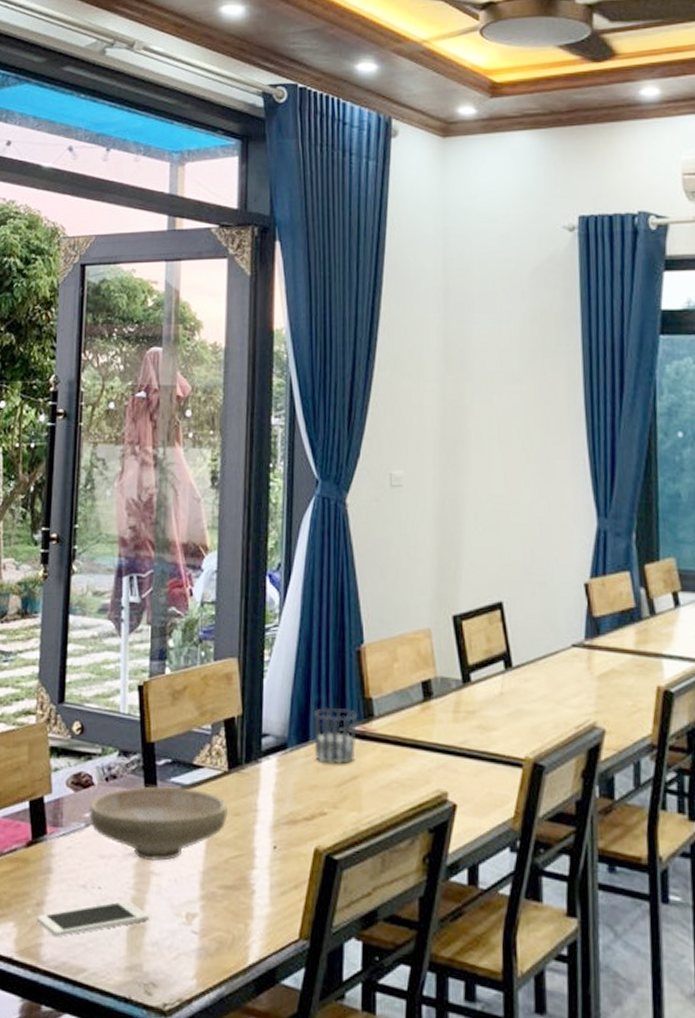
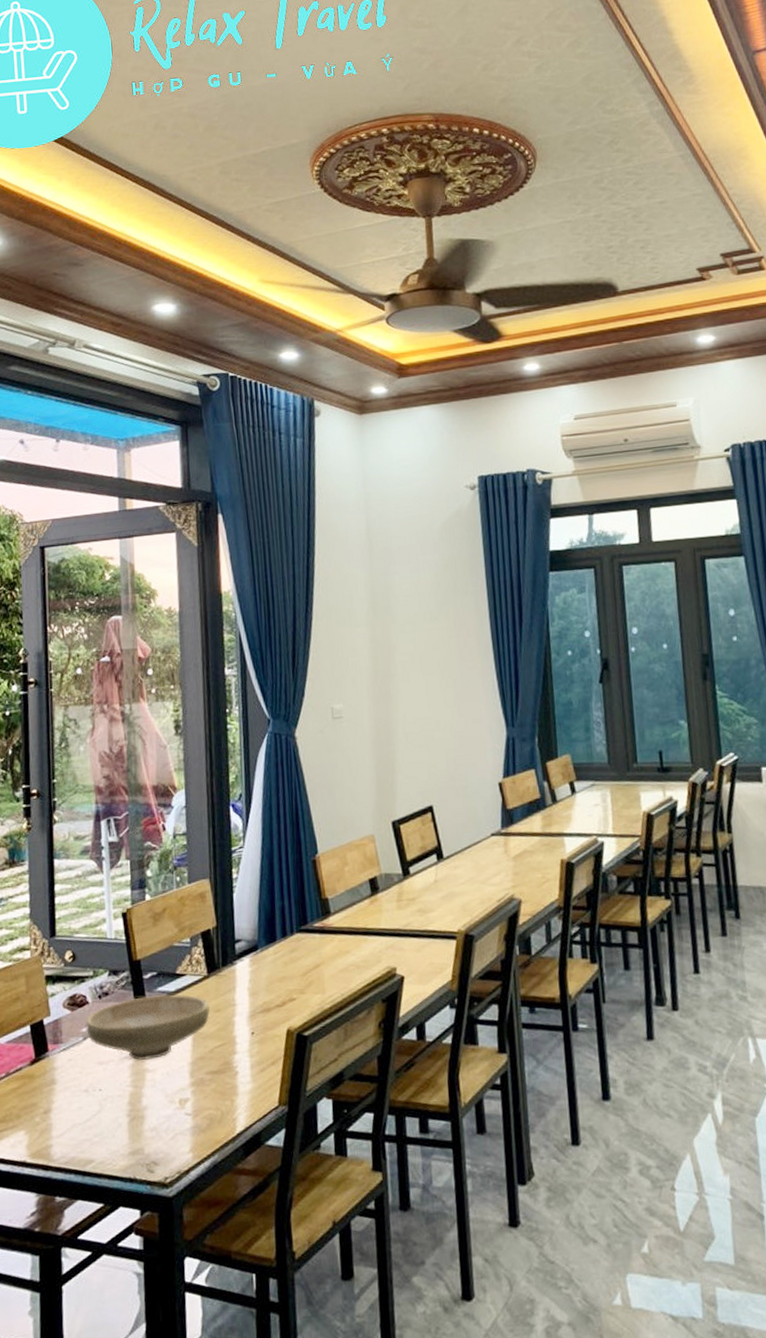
cell phone: present [37,900,149,937] -> none [45,1096,147,1137]
cup: present [313,706,358,764] -> none [278,909,317,957]

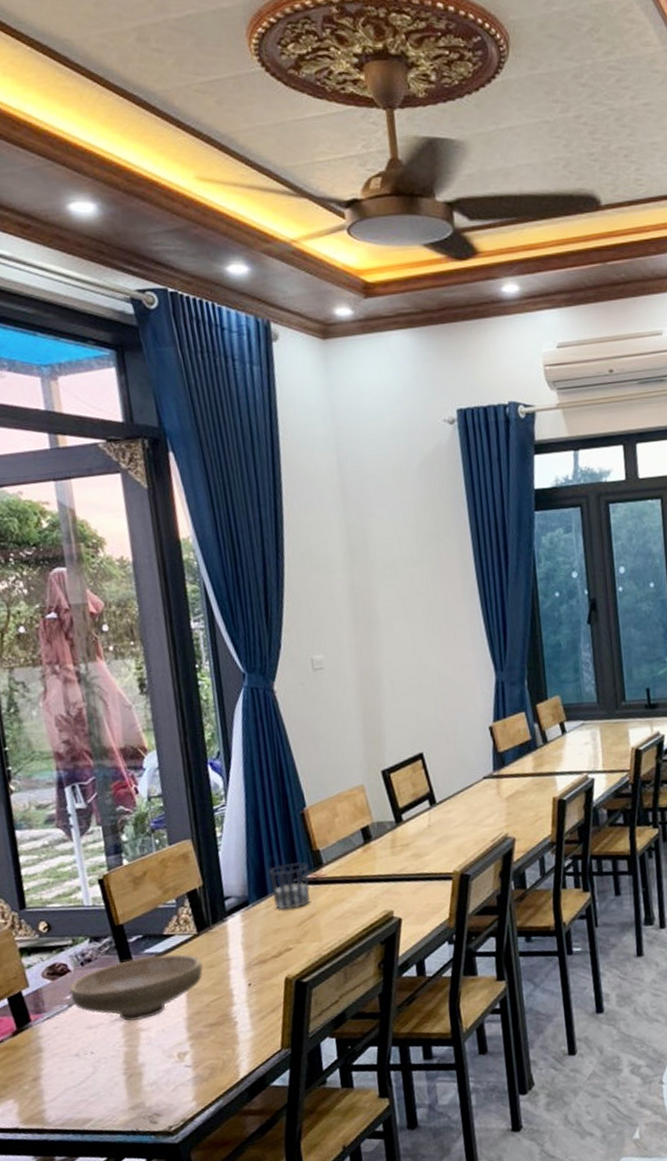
cup: none [278,909,317,957] -> present [268,862,311,909]

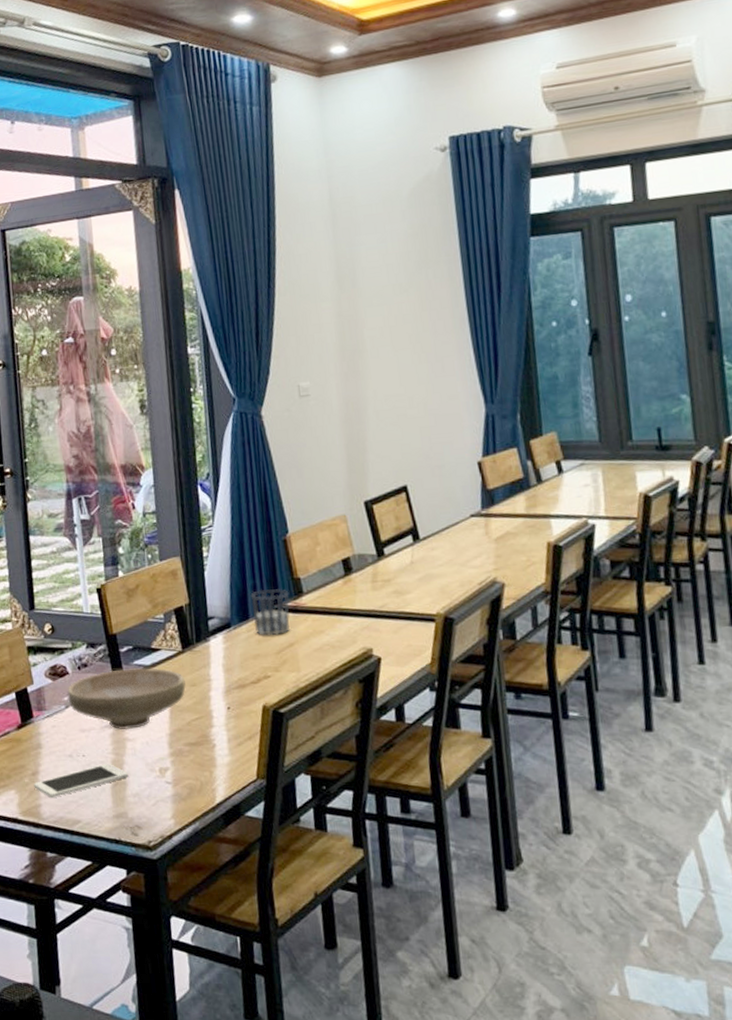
cell phone: none [35,1056,144,1101] -> present [33,763,128,798]

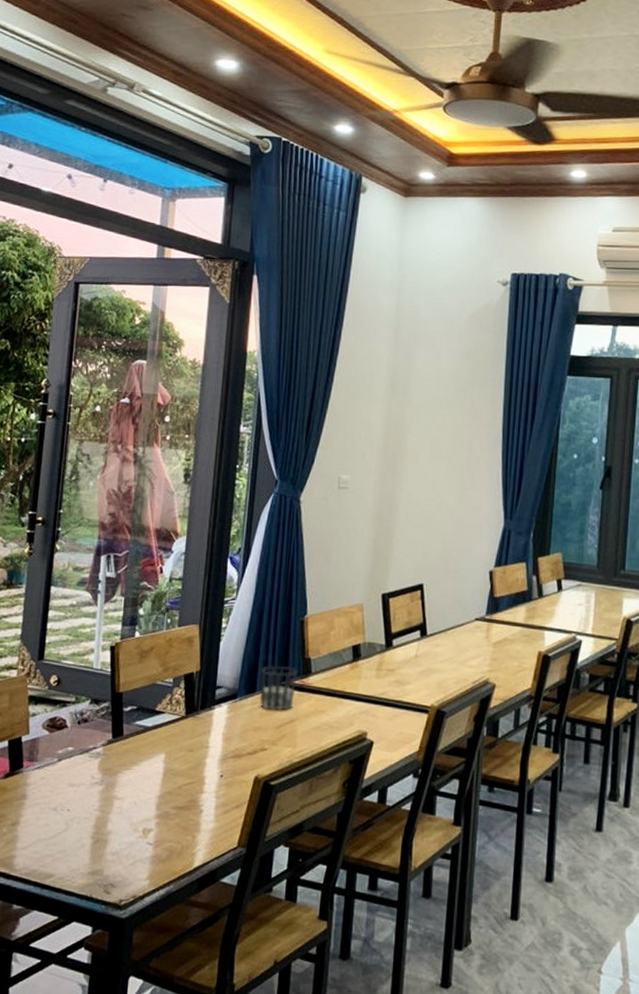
cell phone: present [33,763,128,798] -> none [11,819,111,850]
bowl: present [67,668,186,730] -> none [62,728,183,789]

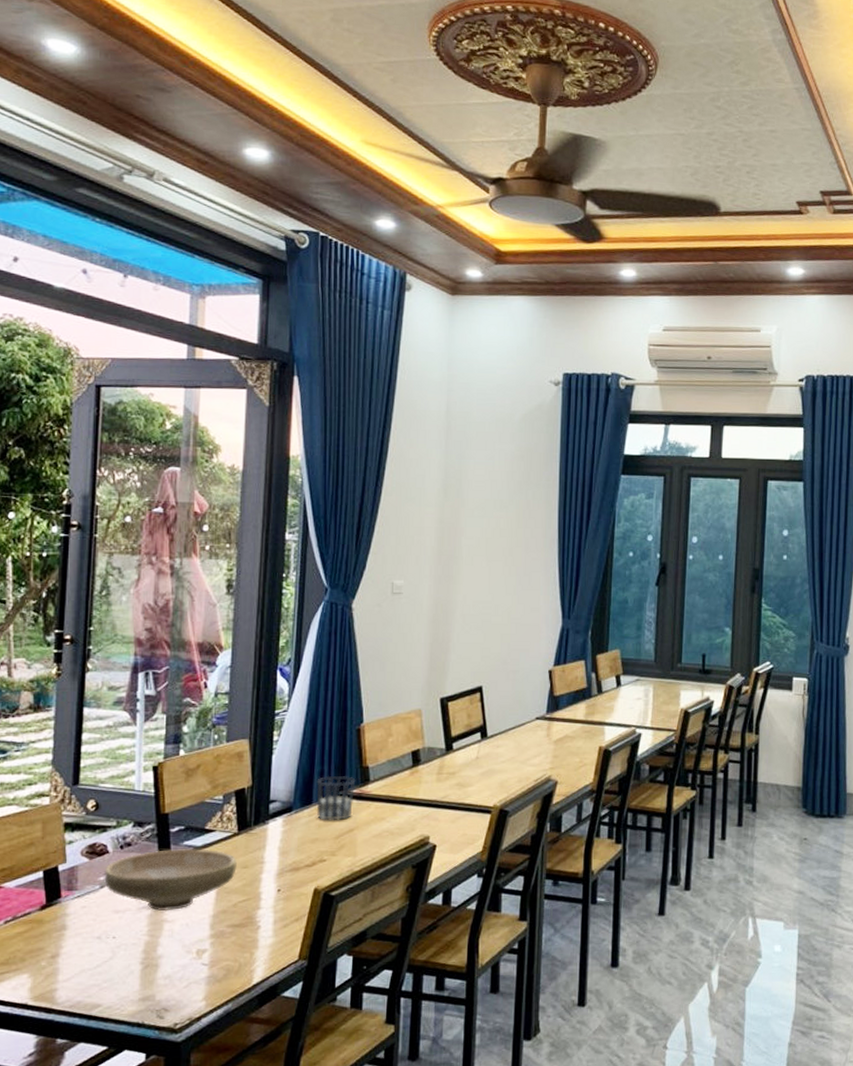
bowl: none [62,728,183,789] -> present [104,849,237,912]

